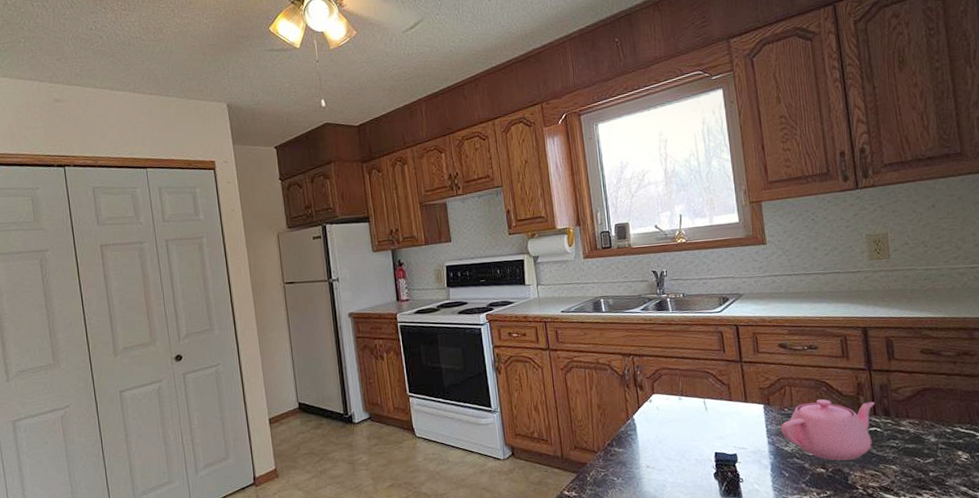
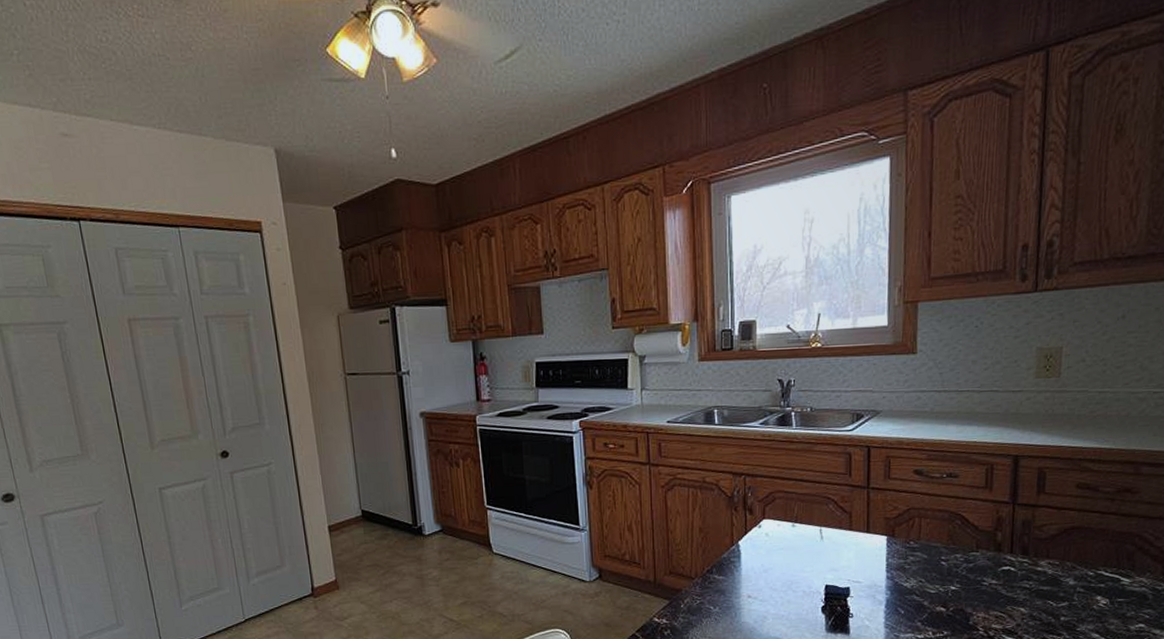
teapot: present [780,399,875,461] -> none [902,533,1014,600]

